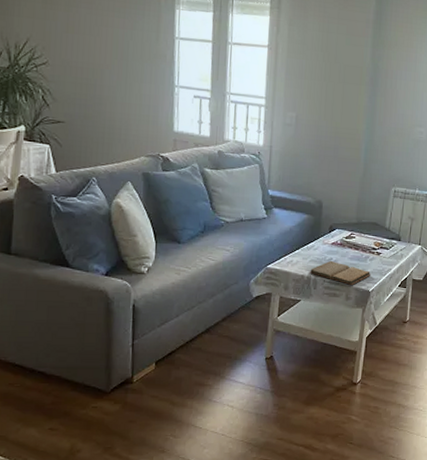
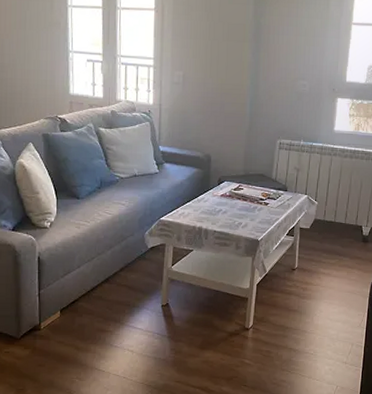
book: present [309,260,371,285] -> none [200,211,260,235]

